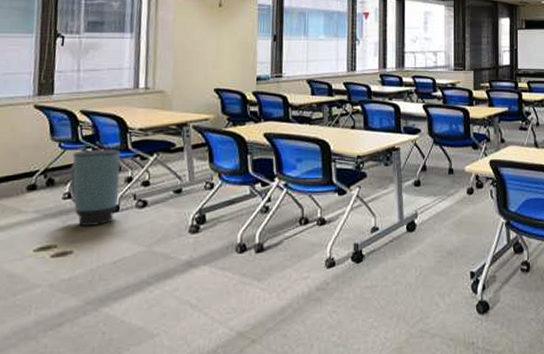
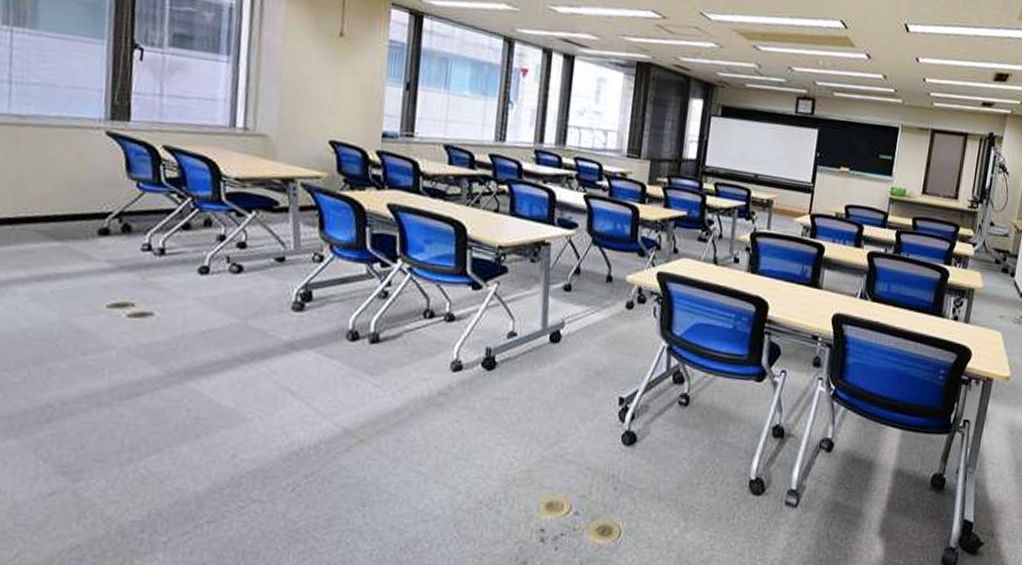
trash can: present [69,149,121,226] -> none [149,195,213,287]

